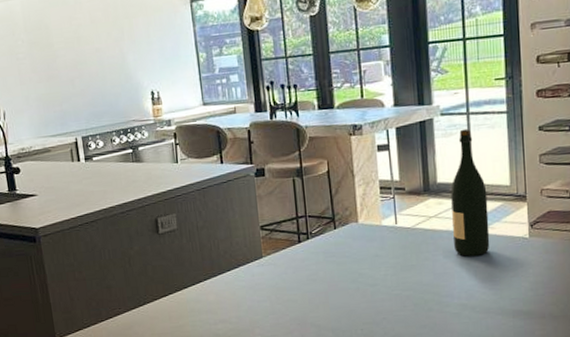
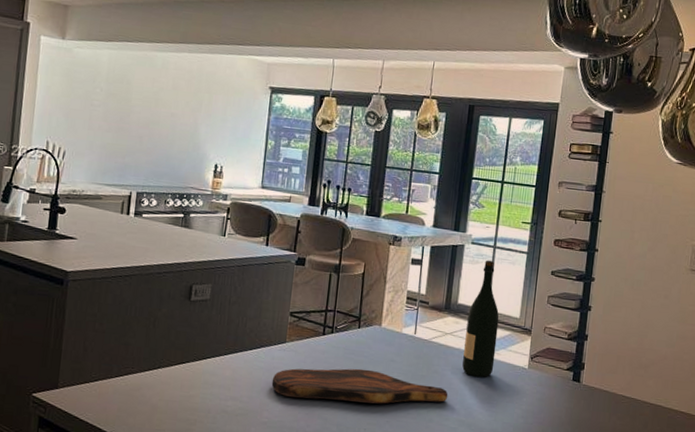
cutting board: none [256,269,445,311] -> present [271,368,448,404]

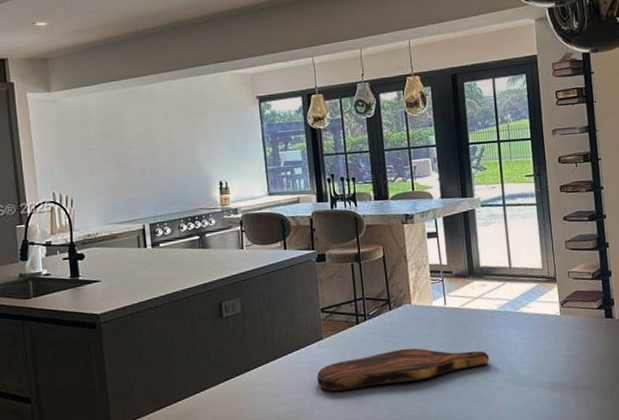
wine bottle: present [462,260,500,377] -> none [492,218,528,334]

